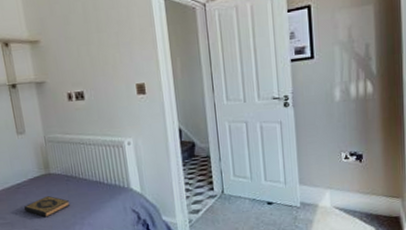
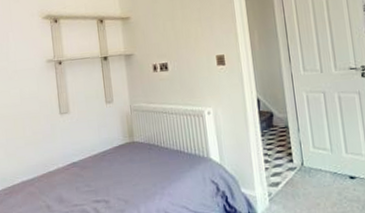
hardback book: present [23,195,70,218] -> none [108,163,151,186]

